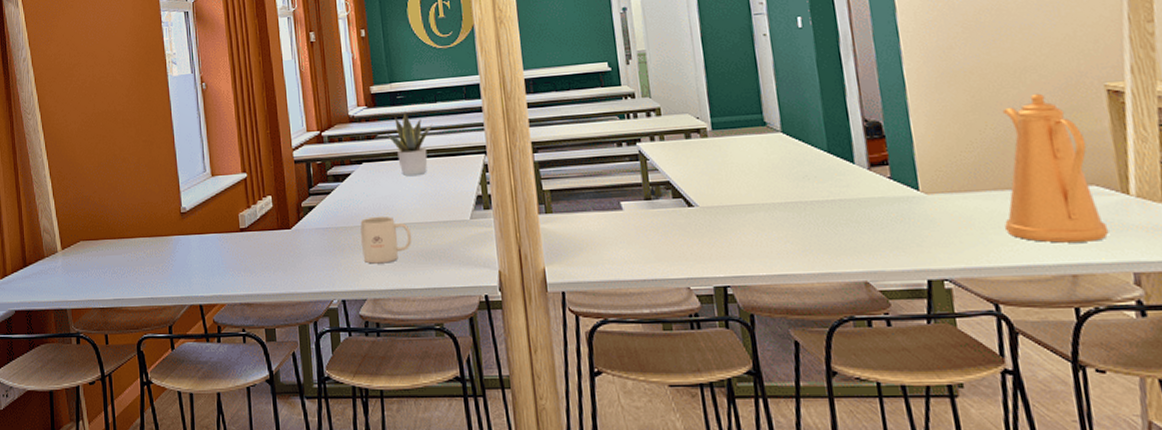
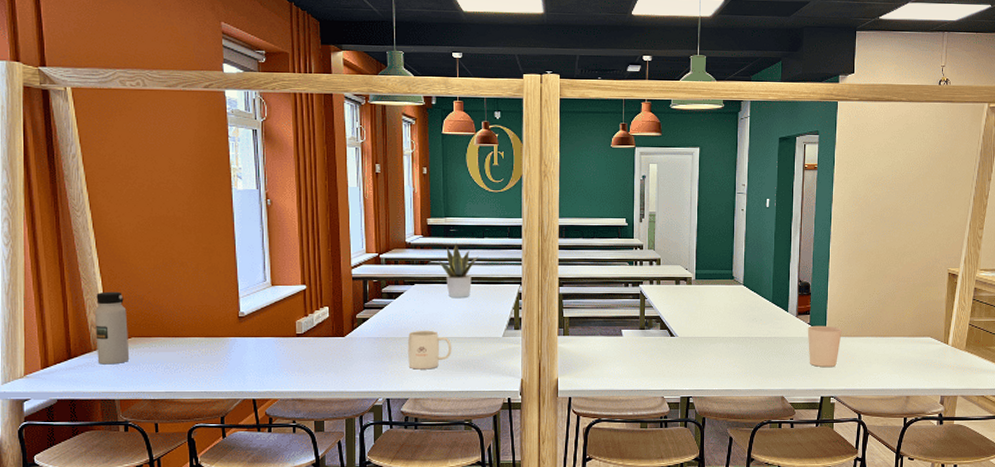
water bottle: none [45,193,79,272] -> present [94,291,130,365]
dixie cup: none [888,178,946,239] -> present [807,325,842,368]
coffee pot: present [1002,93,1110,243] -> none [874,271,932,374]

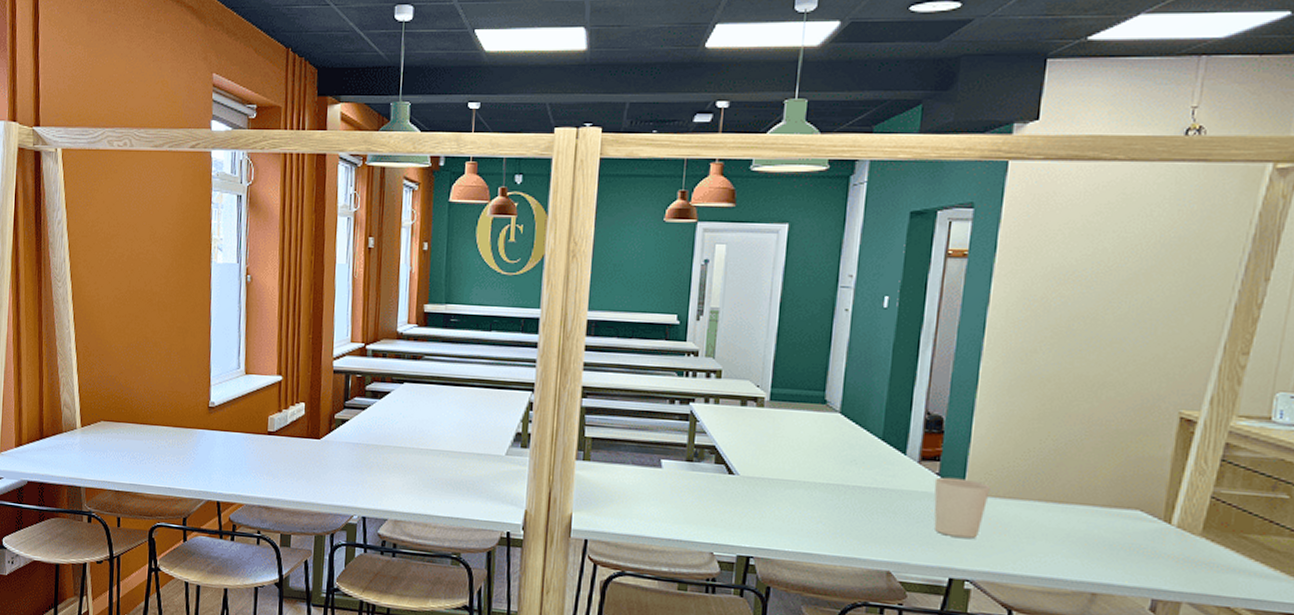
water bottle: present [94,291,130,365] -> none [67,369,98,449]
mug: present [407,330,452,370] -> none [390,438,443,487]
potted plant: present [439,243,479,299] -> none [434,336,484,405]

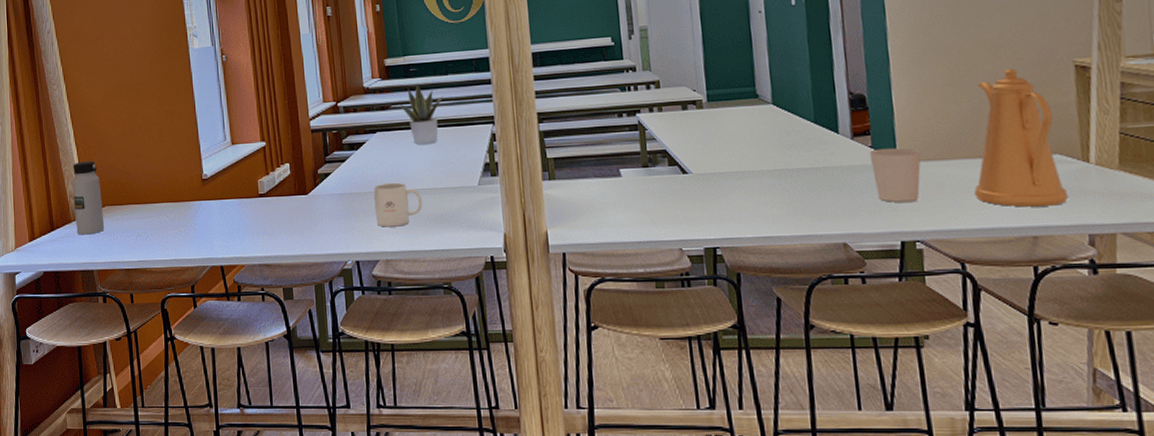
water bottle: none [67,369,98,449] -> present [71,160,105,235]
mug: none [390,438,443,487] -> present [373,182,423,227]
potted plant: none [434,336,484,405] -> present [400,83,444,145]
coffee pot: none [1039,410,1144,564] -> present [974,68,1069,207]

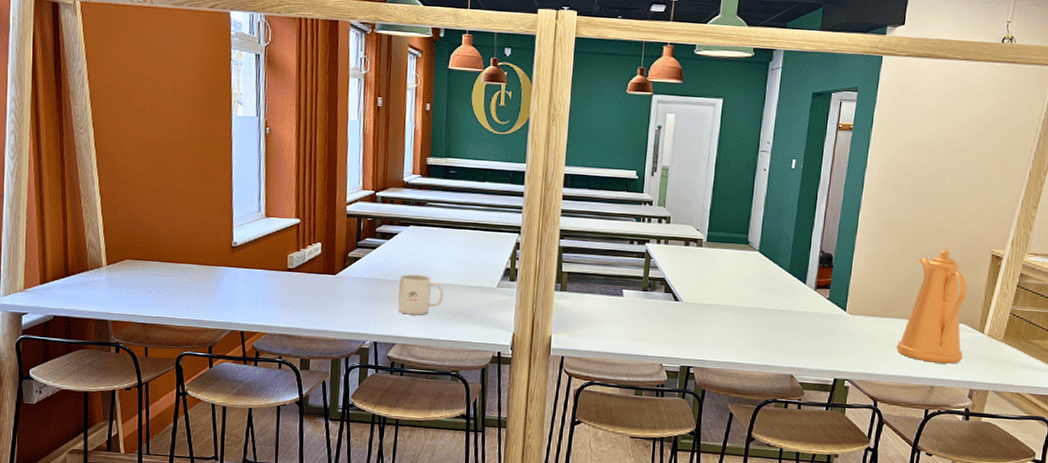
water bottle: present [71,160,105,235] -> none [92,211,124,285]
potted plant: present [400,83,444,145] -> none [436,185,478,245]
dixie cup: present [869,147,921,203] -> none [824,301,864,348]

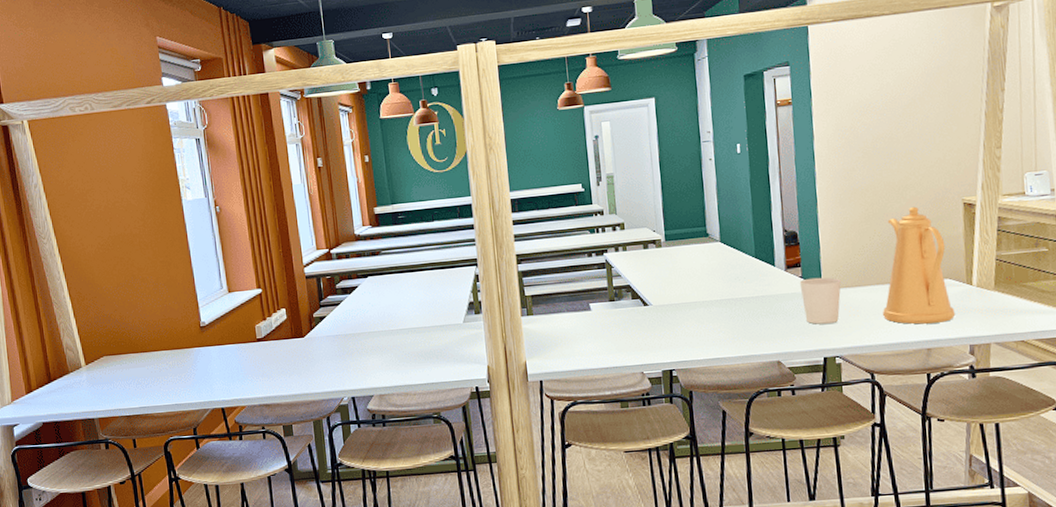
mug: present [398,274,444,316] -> none [366,323,413,365]
dixie cup: none [824,301,864,348] -> present [799,277,841,325]

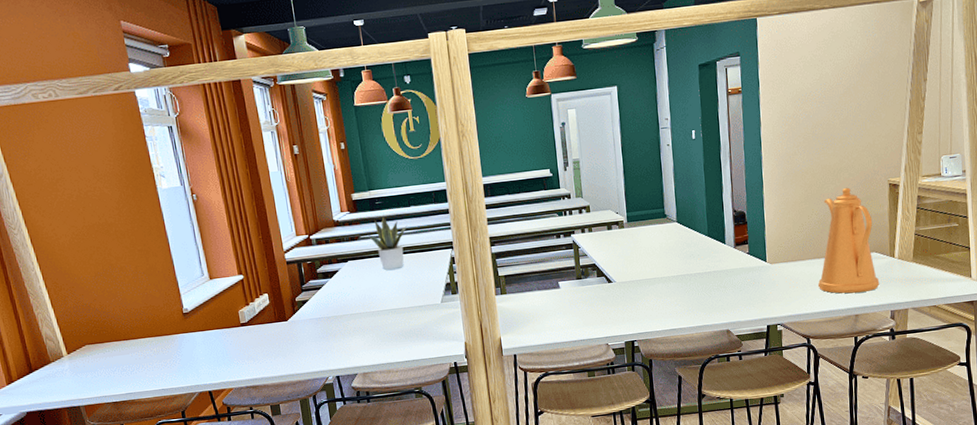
potted plant: none [390,230,431,288] -> present [369,215,408,271]
dixie cup: present [799,277,841,325] -> none [746,253,783,296]

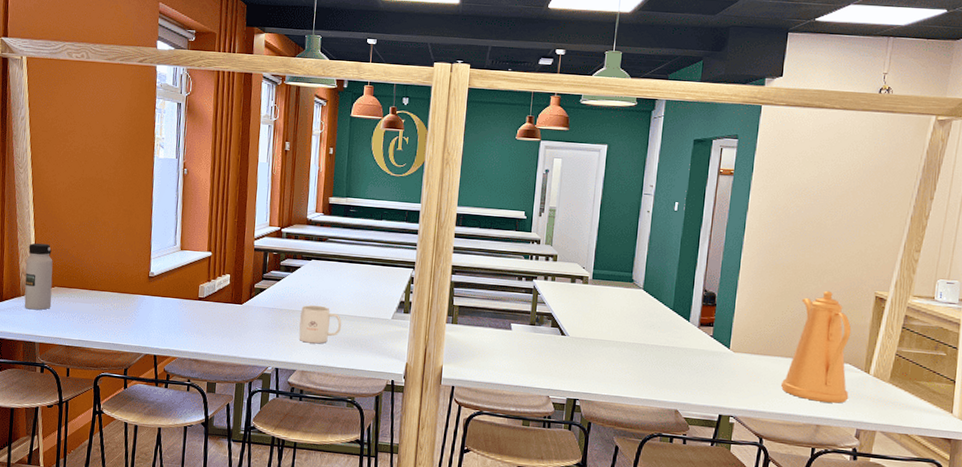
water bottle: none [45,302,87,375] -> present [24,243,53,310]
mug: none [348,304,394,345] -> present [299,305,342,344]
potted plant: present [369,215,408,271] -> none [336,223,376,278]

